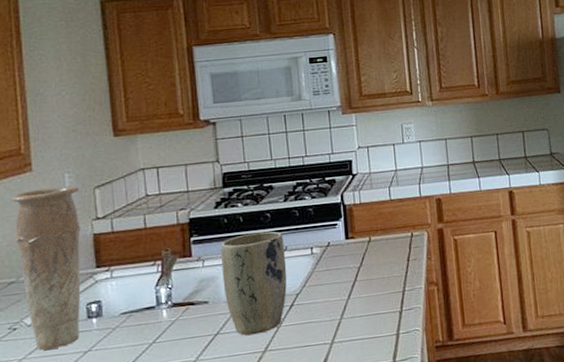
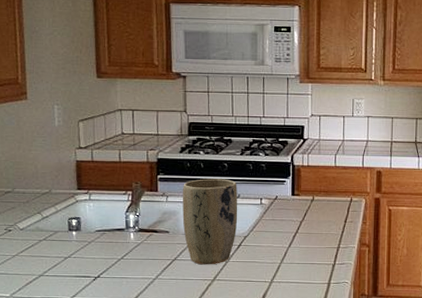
vase: present [11,186,81,350] -> none [9,116,66,251]

